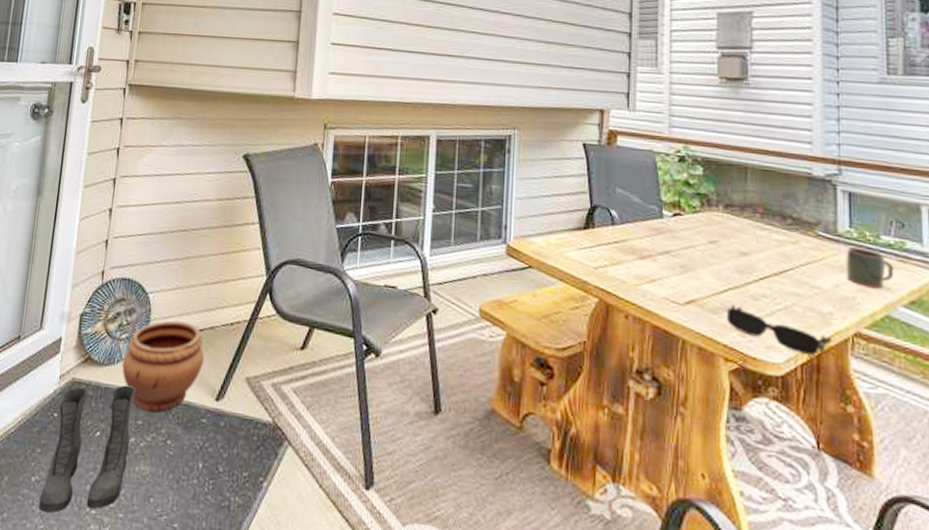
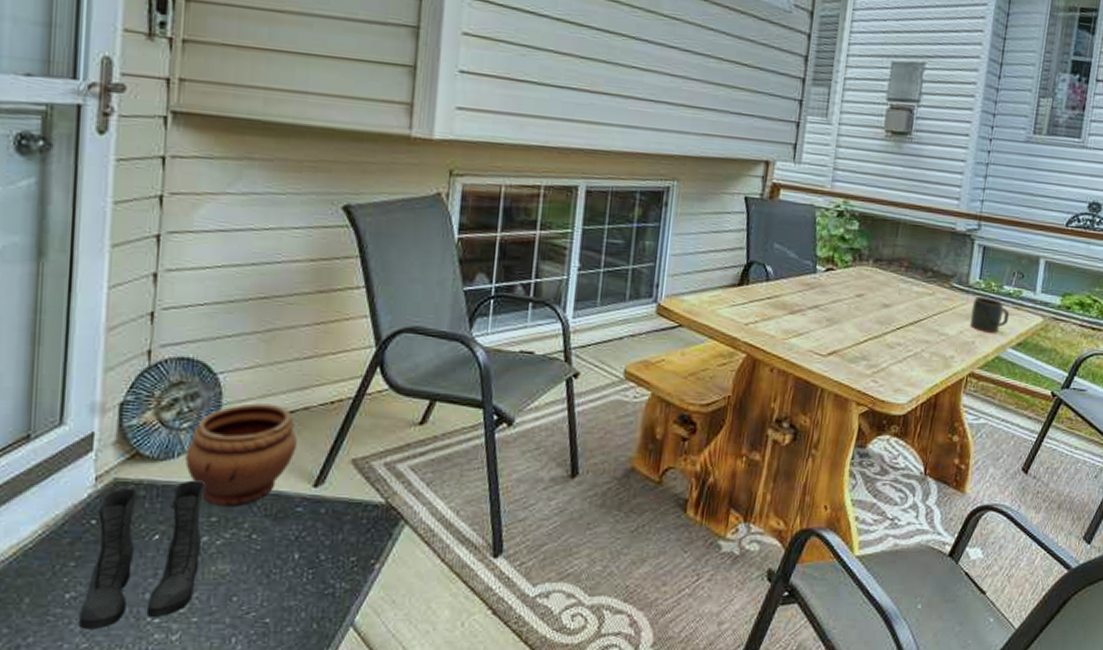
sunglasses: present [727,304,832,356] -> none [863,353,950,396]

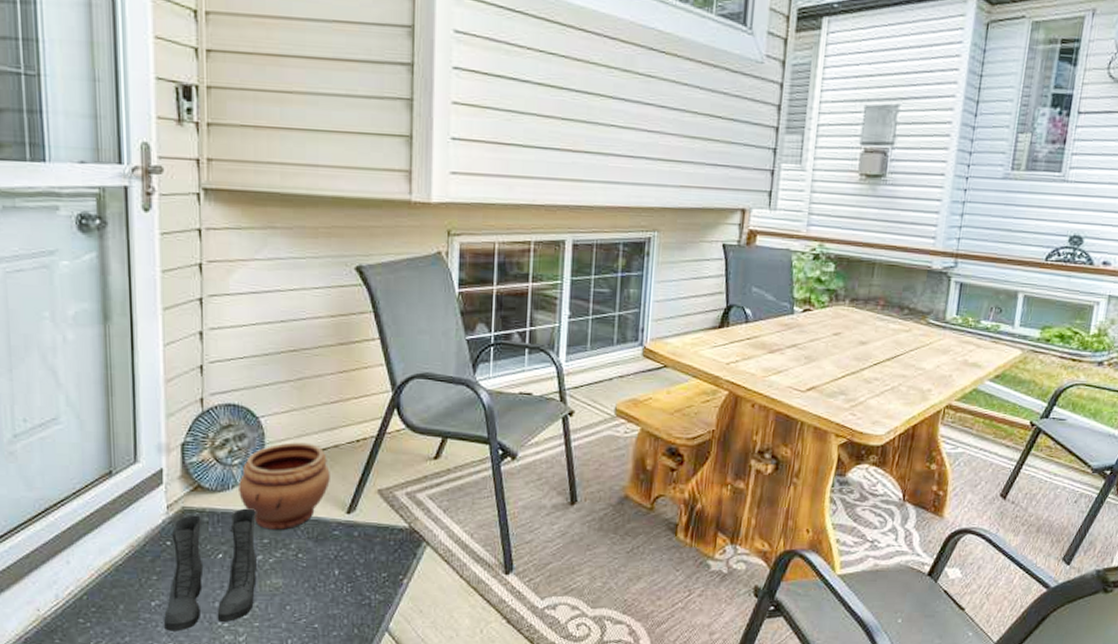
mug: present [969,297,1010,333] -> none [947,332,988,367]

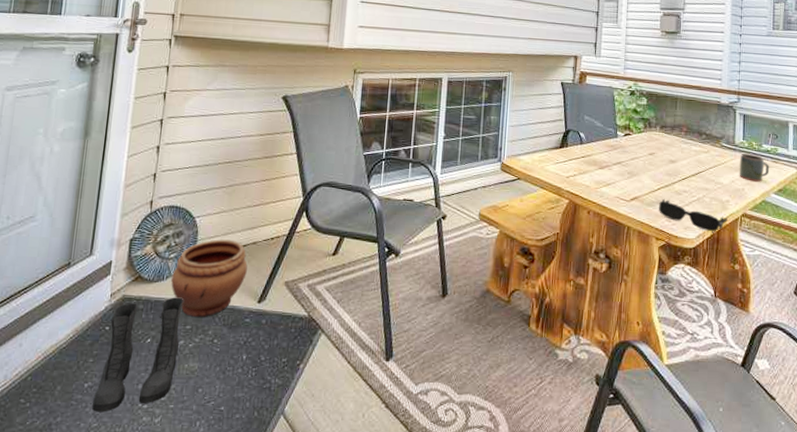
sunglasses: none [841,388,927,427] -> present [659,198,727,232]
mug: none [947,332,988,367] -> present [739,154,770,182]

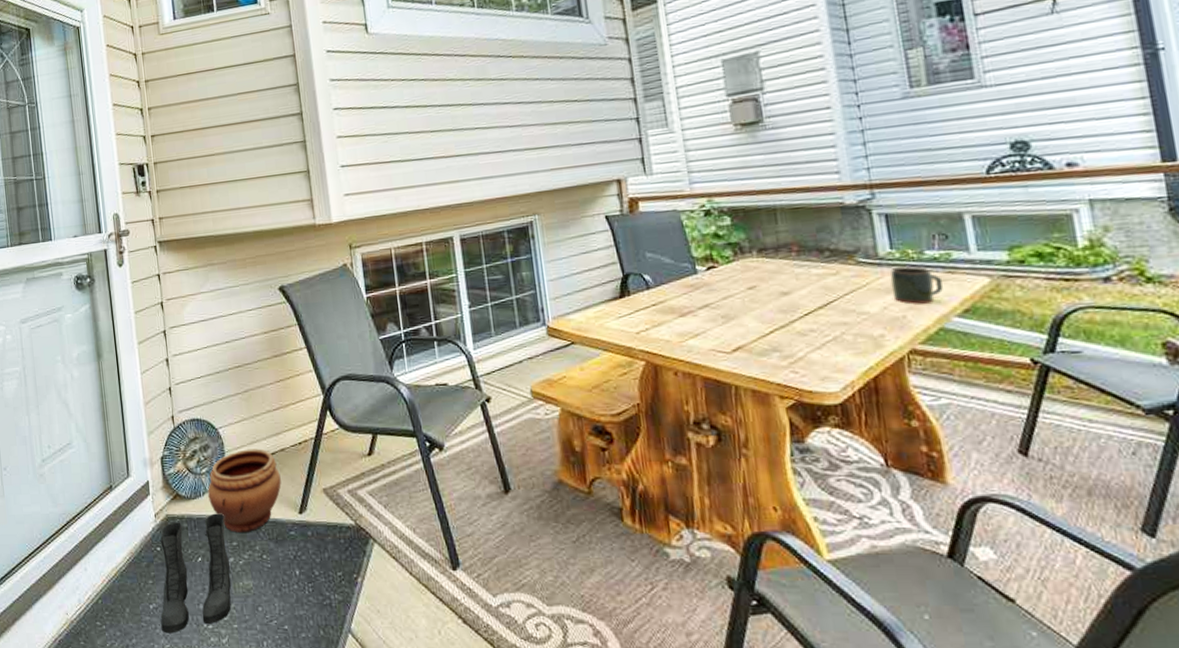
sunglasses: present [659,198,727,232] -> none [775,343,887,380]

